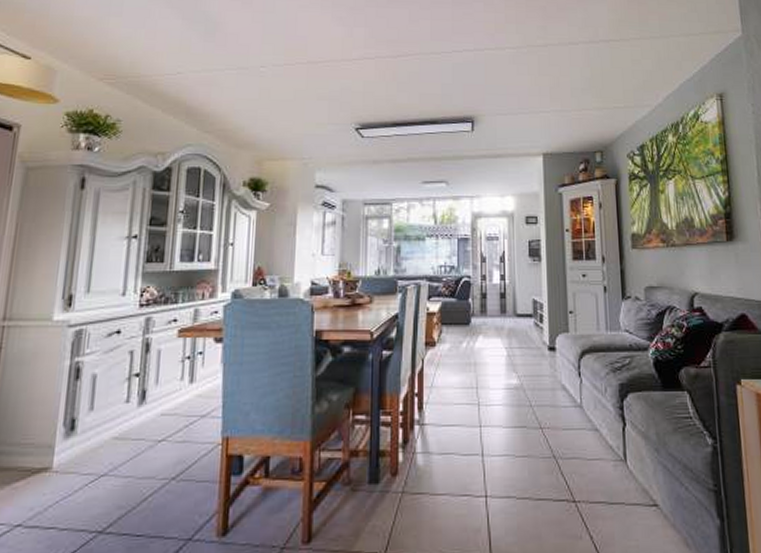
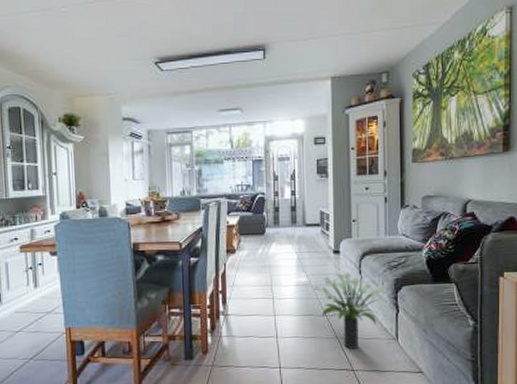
potted plant: none [526,373,613,473] -> present [313,271,388,349]

